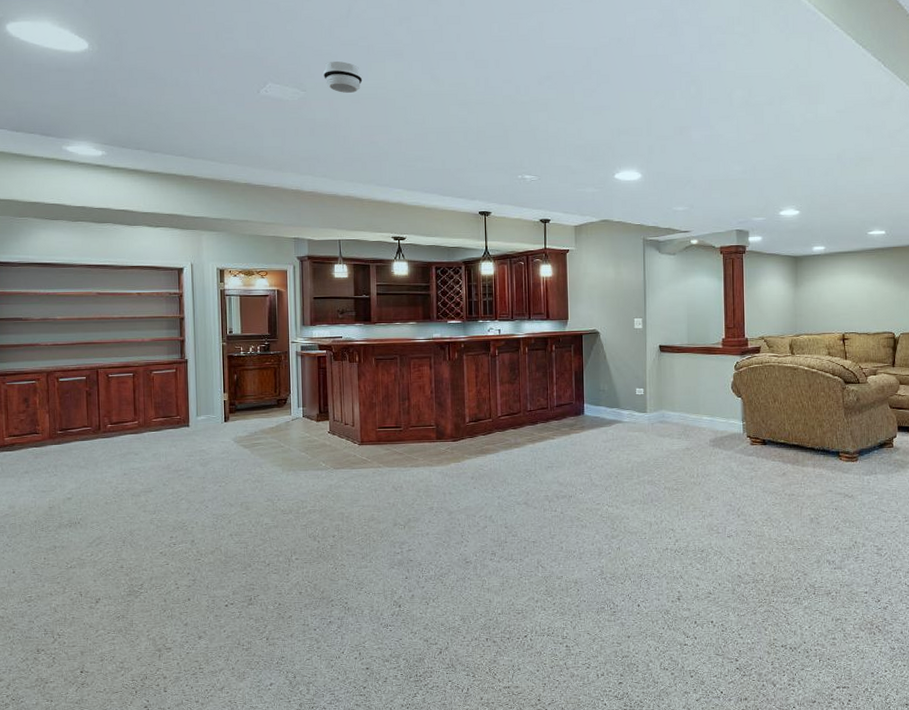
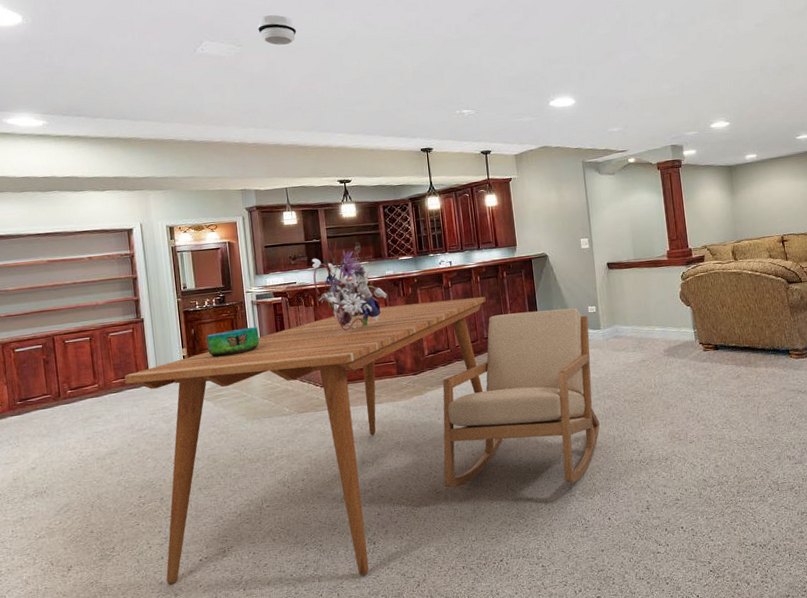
dining table: none [165,368,532,638] -> present [125,296,486,585]
decorative bowl: none [249,377,301,405] -> present [206,326,260,357]
bouquet: none [342,297,433,396] -> present [299,240,387,337]
chair: none [474,387,637,565] -> present [443,308,600,488]

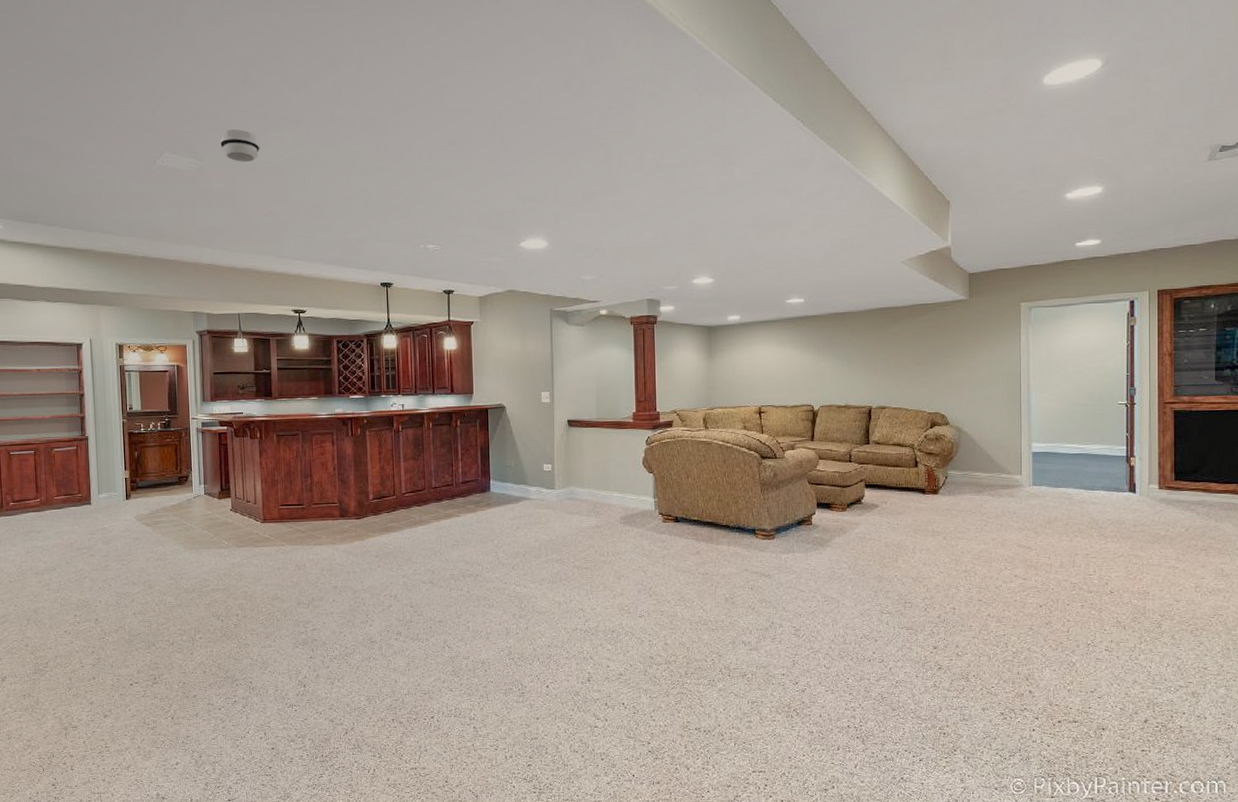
dining table: present [125,296,486,585] -> none [67,443,437,718]
decorative bowl: present [206,326,260,357] -> none [150,454,202,483]
bouquet: present [299,240,387,337] -> none [243,371,335,473]
chair: present [443,308,600,488] -> none [380,464,545,646]

